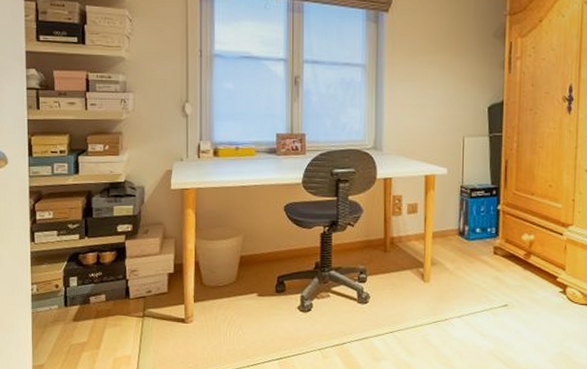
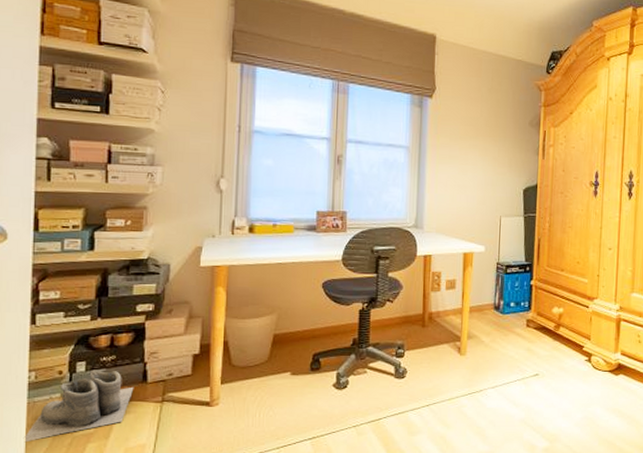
boots: none [30,284,119,348] -> present [23,369,134,443]

